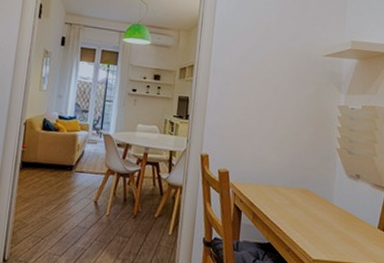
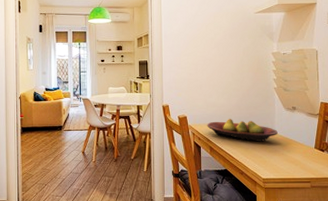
fruit bowl: none [252,179,336,214] -> present [207,118,278,142]

